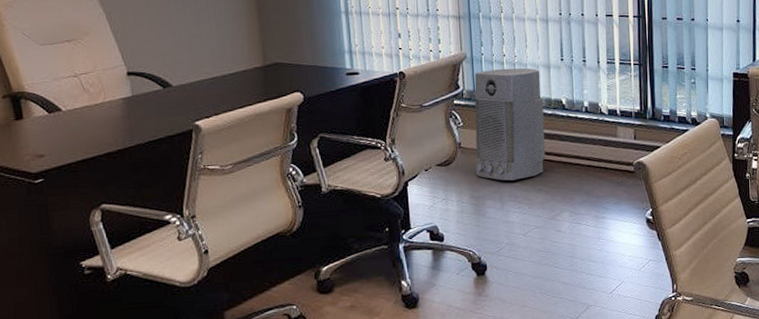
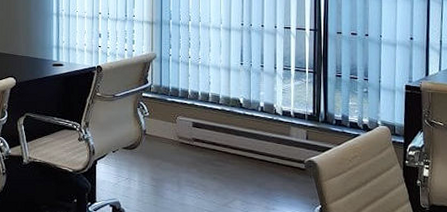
air purifier: present [474,67,546,181] -> none [157,68,222,167]

